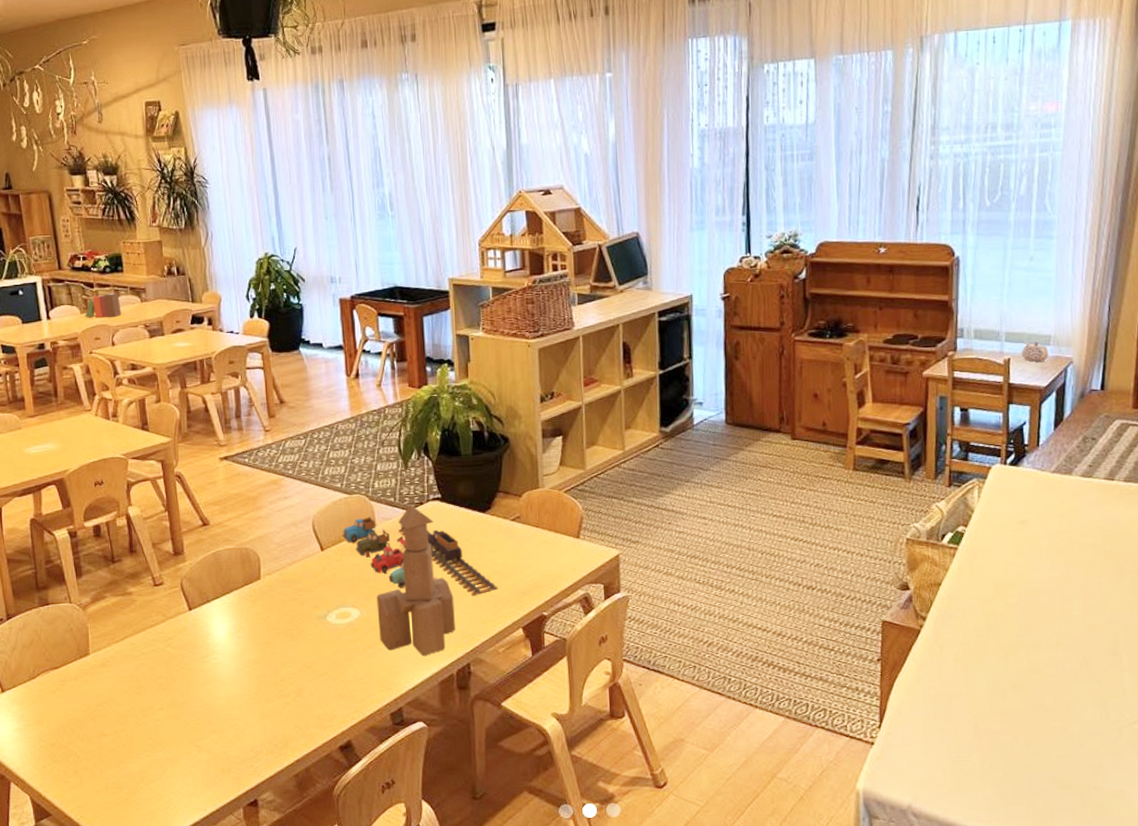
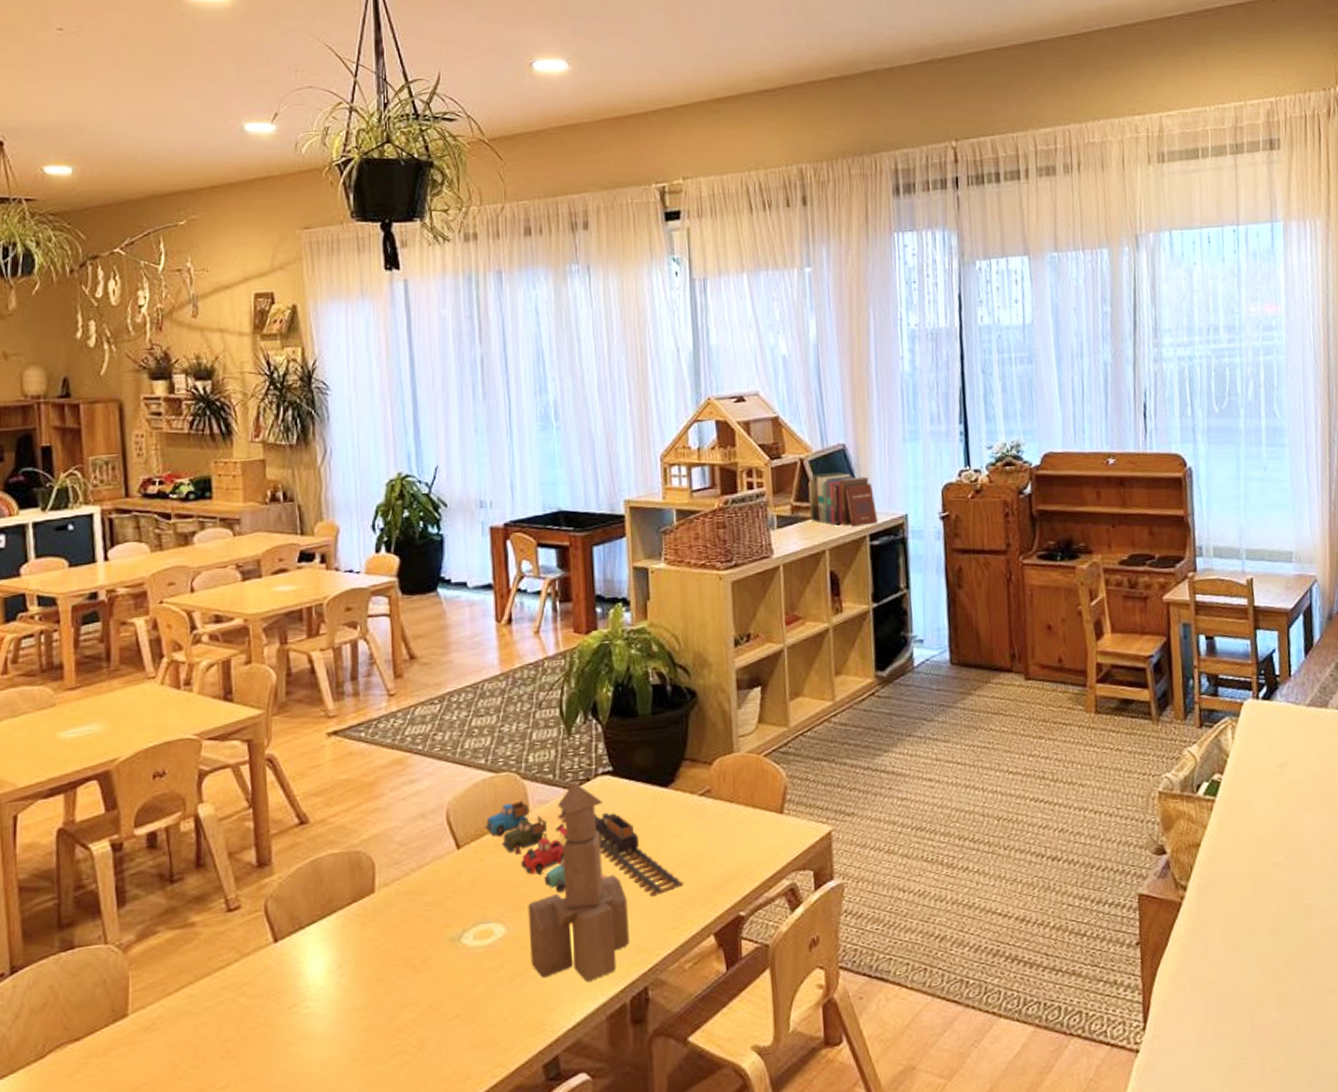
books: present [85,292,122,318] -> none [157,524,206,558]
books: none [605,256,667,306] -> present [808,471,879,528]
teapot: present [1021,341,1049,362] -> none [1264,558,1293,582]

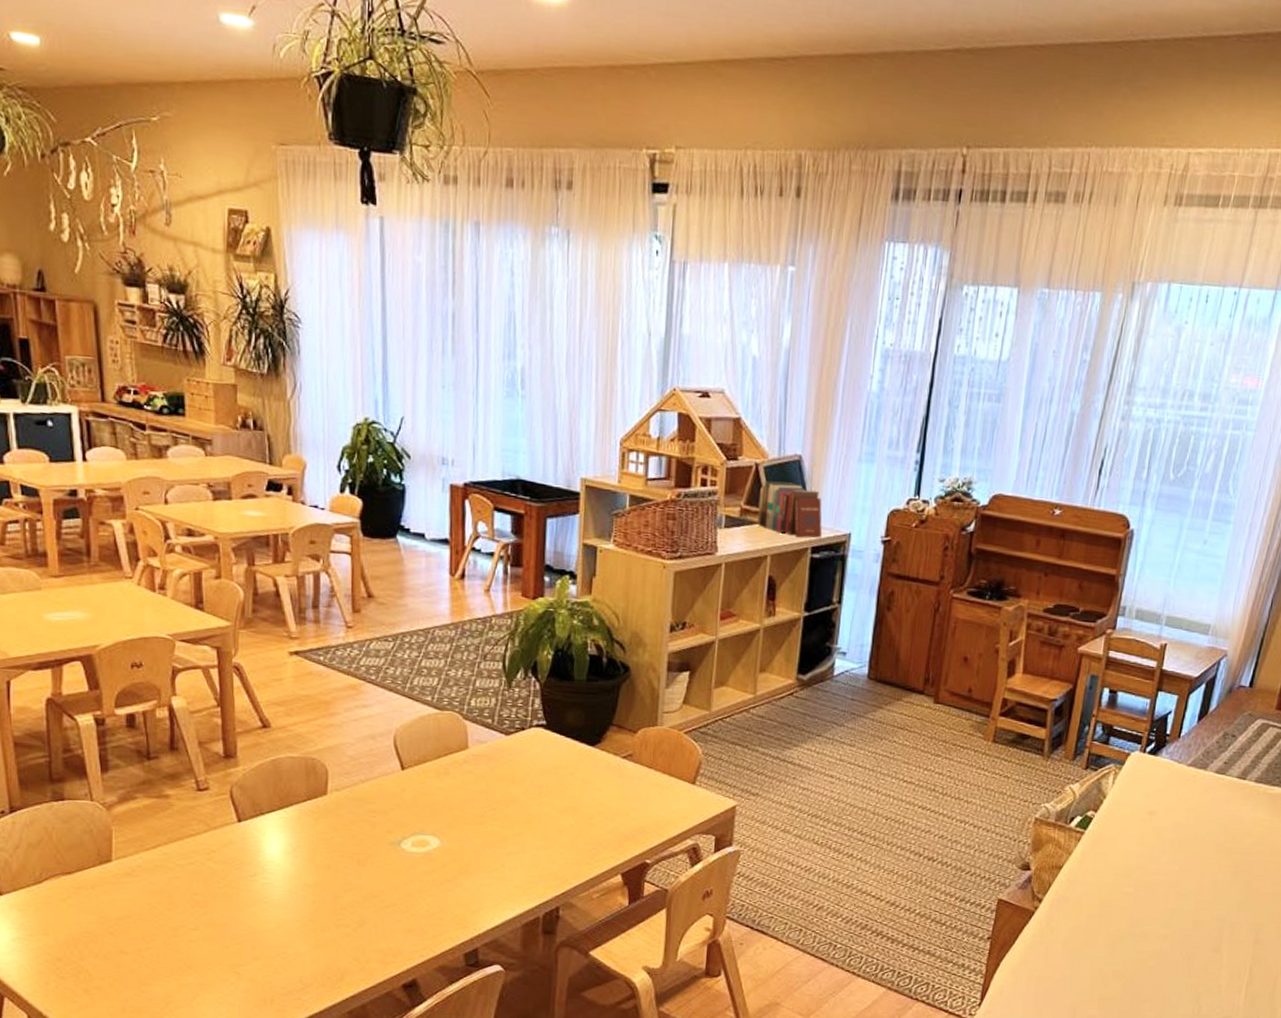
toy train set: present [484,800,683,896] -> none [427,737,599,835]
wooden blocks: present [528,781,629,981] -> none [460,728,549,895]

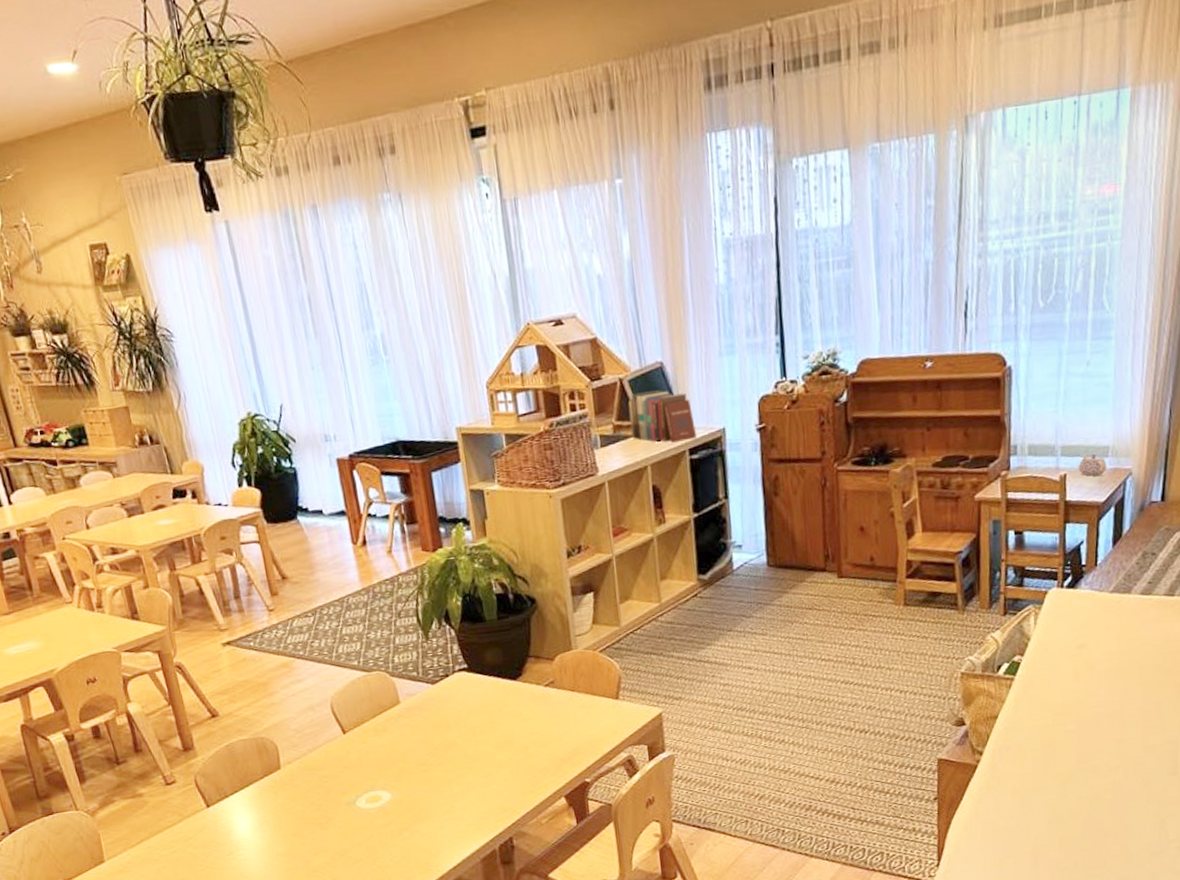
teapot: none [1178,628,1206,651] -> present [1078,453,1107,476]

